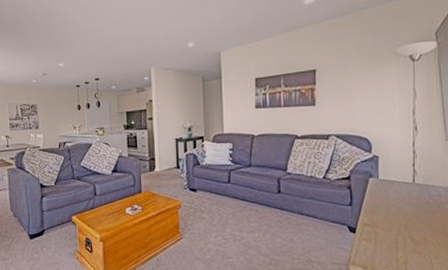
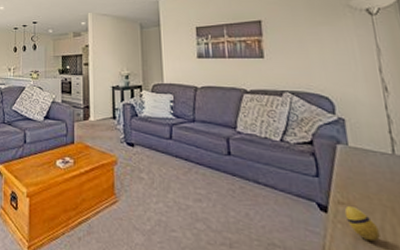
decorative egg: none [369,226,394,252] -> present [344,205,380,242]

